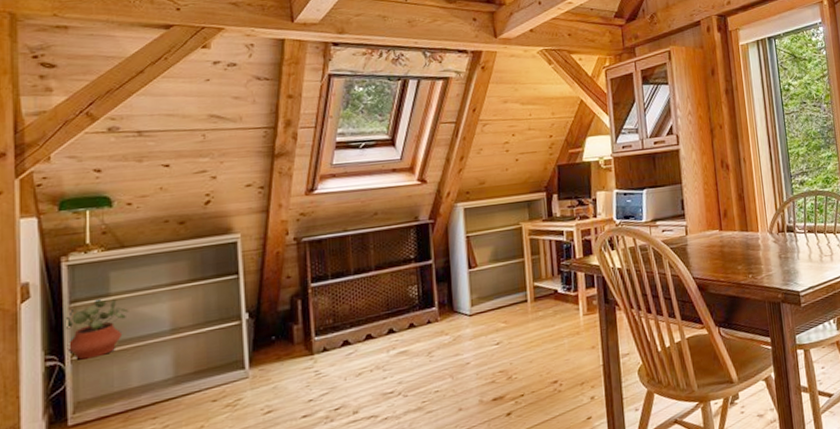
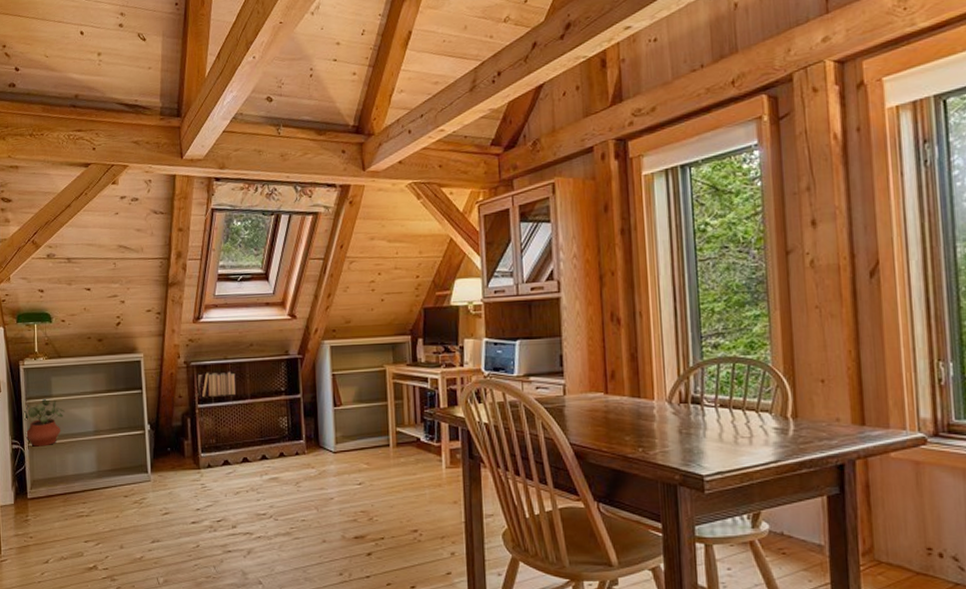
books: none [306,243,358,276] -> present [194,371,236,397]

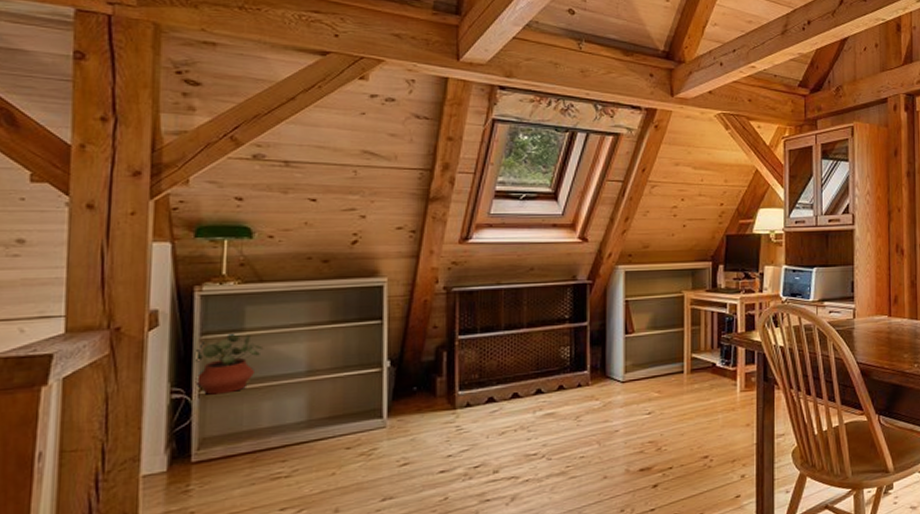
books: present [194,371,236,397] -> none [454,298,510,327]

